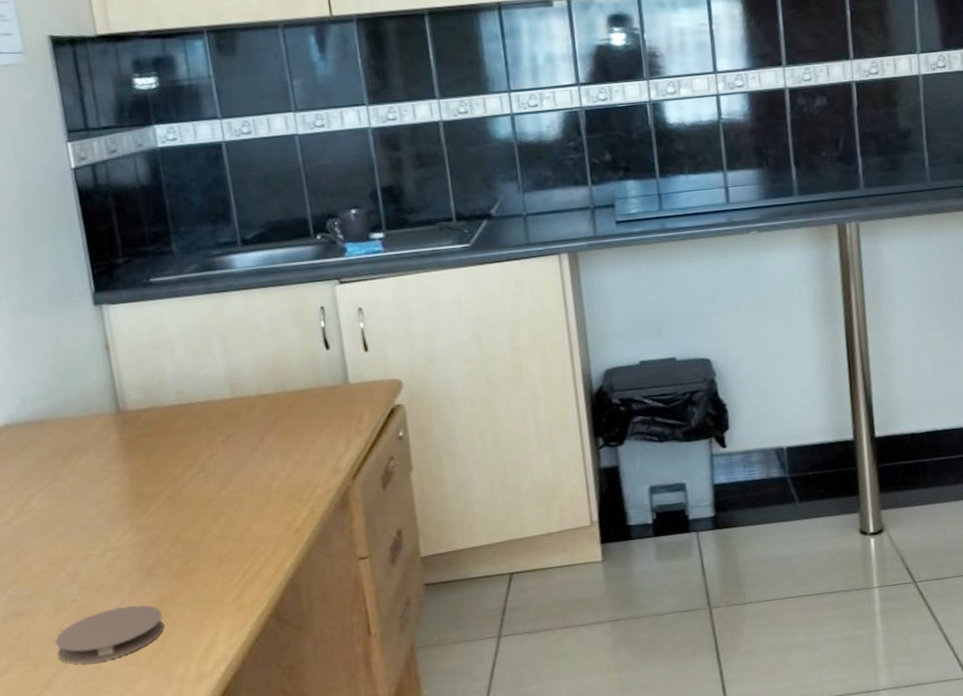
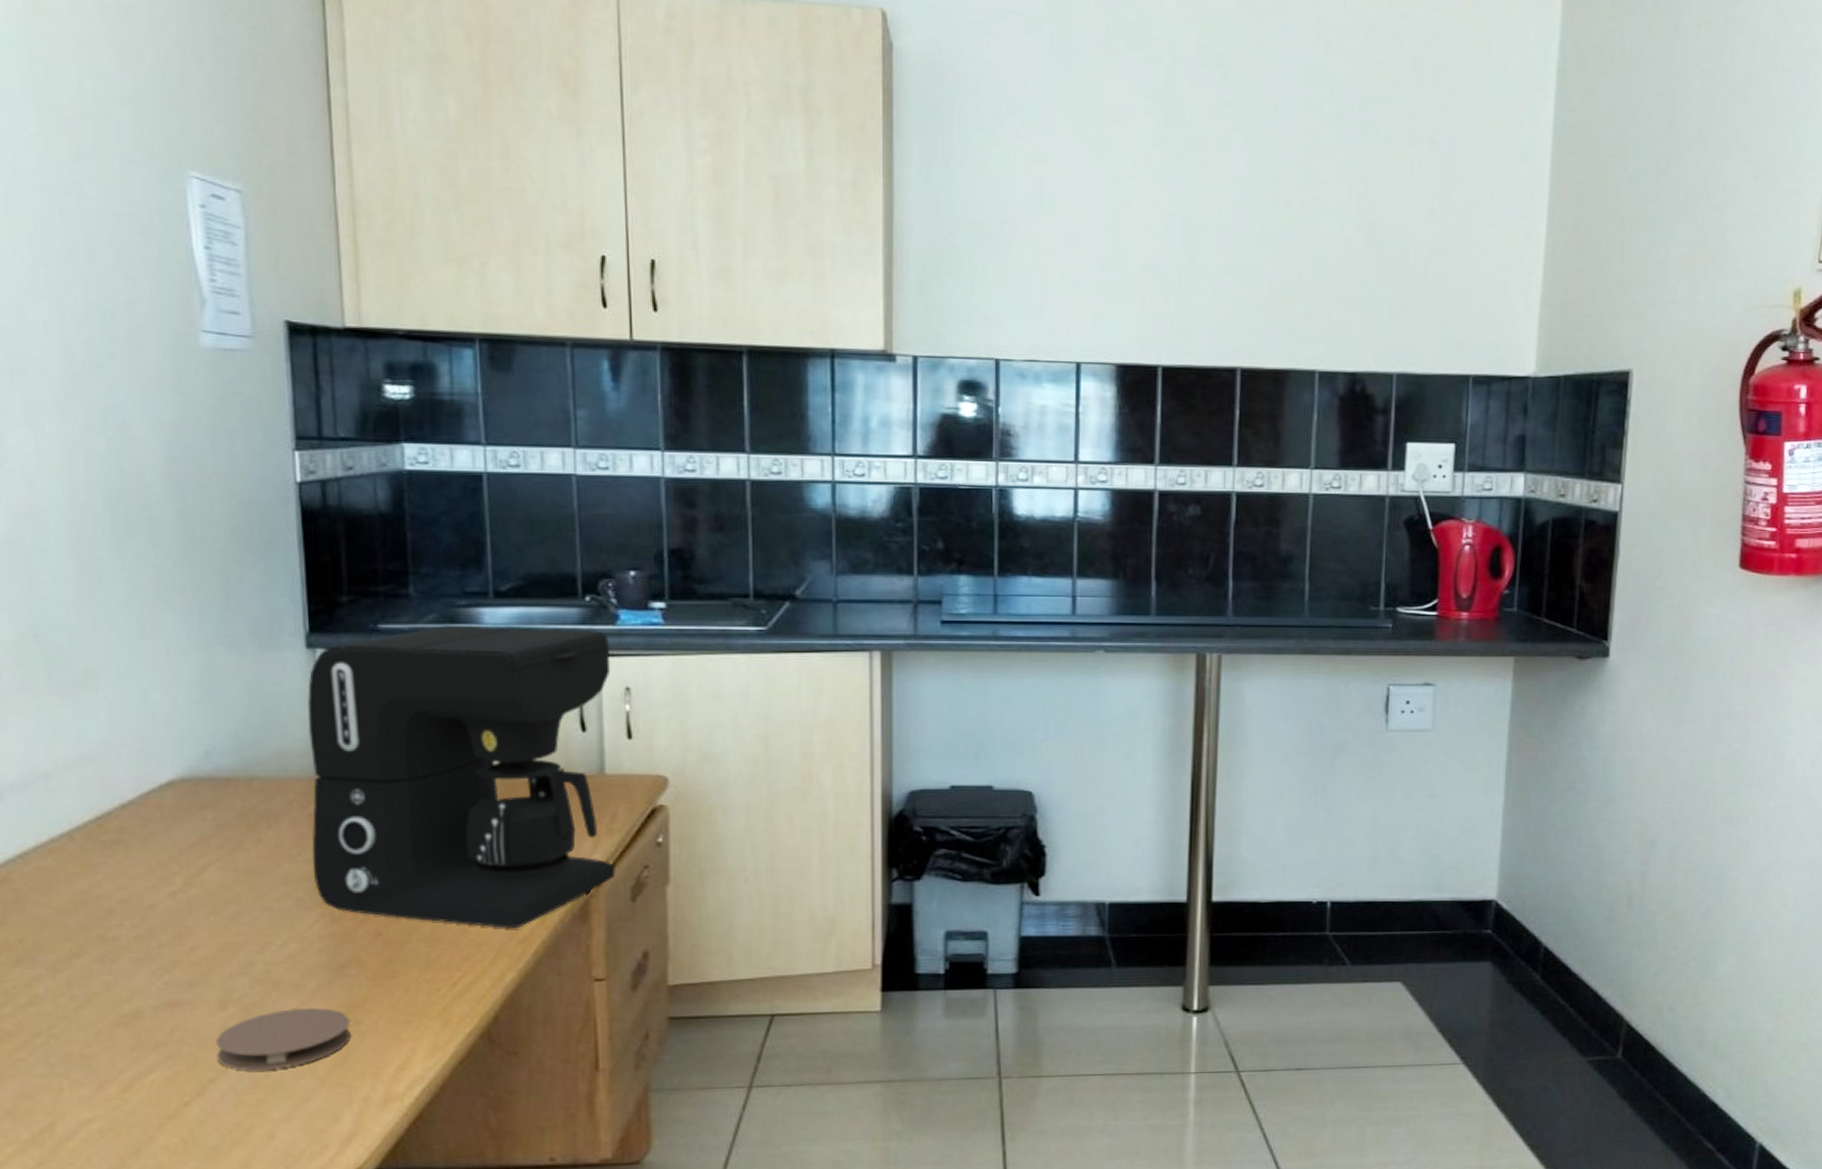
coffee maker: none [98,263,367,523] -> present [307,626,616,928]

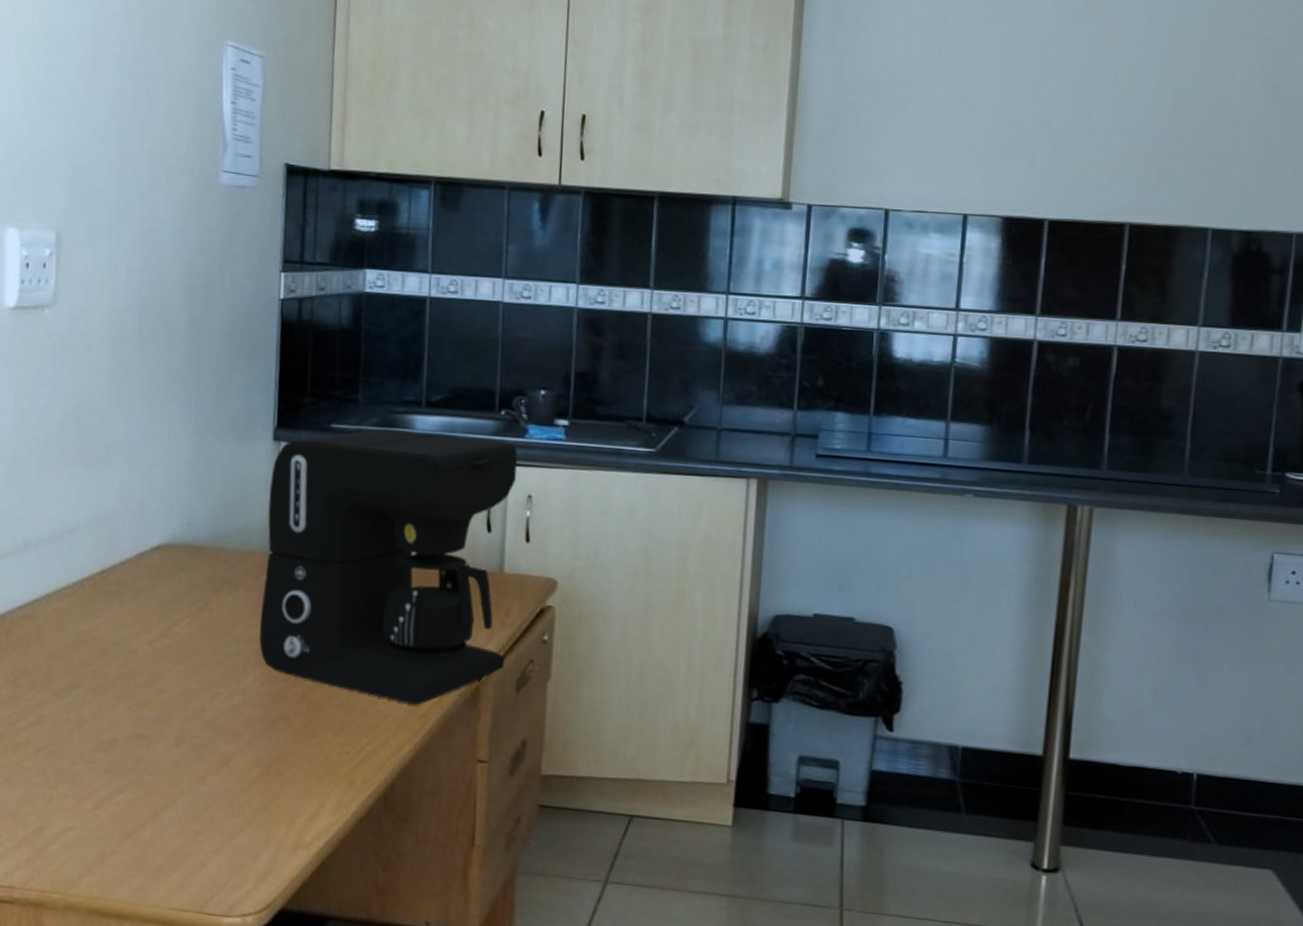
coaster: present [216,1008,351,1071] -> none [169,753,275,806]

